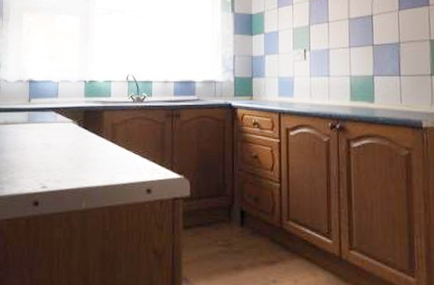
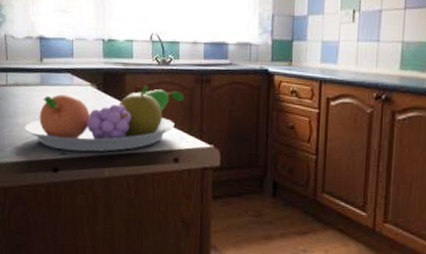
fruit bowl: none [10,121,157,185] -> present [24,85,185,152]

